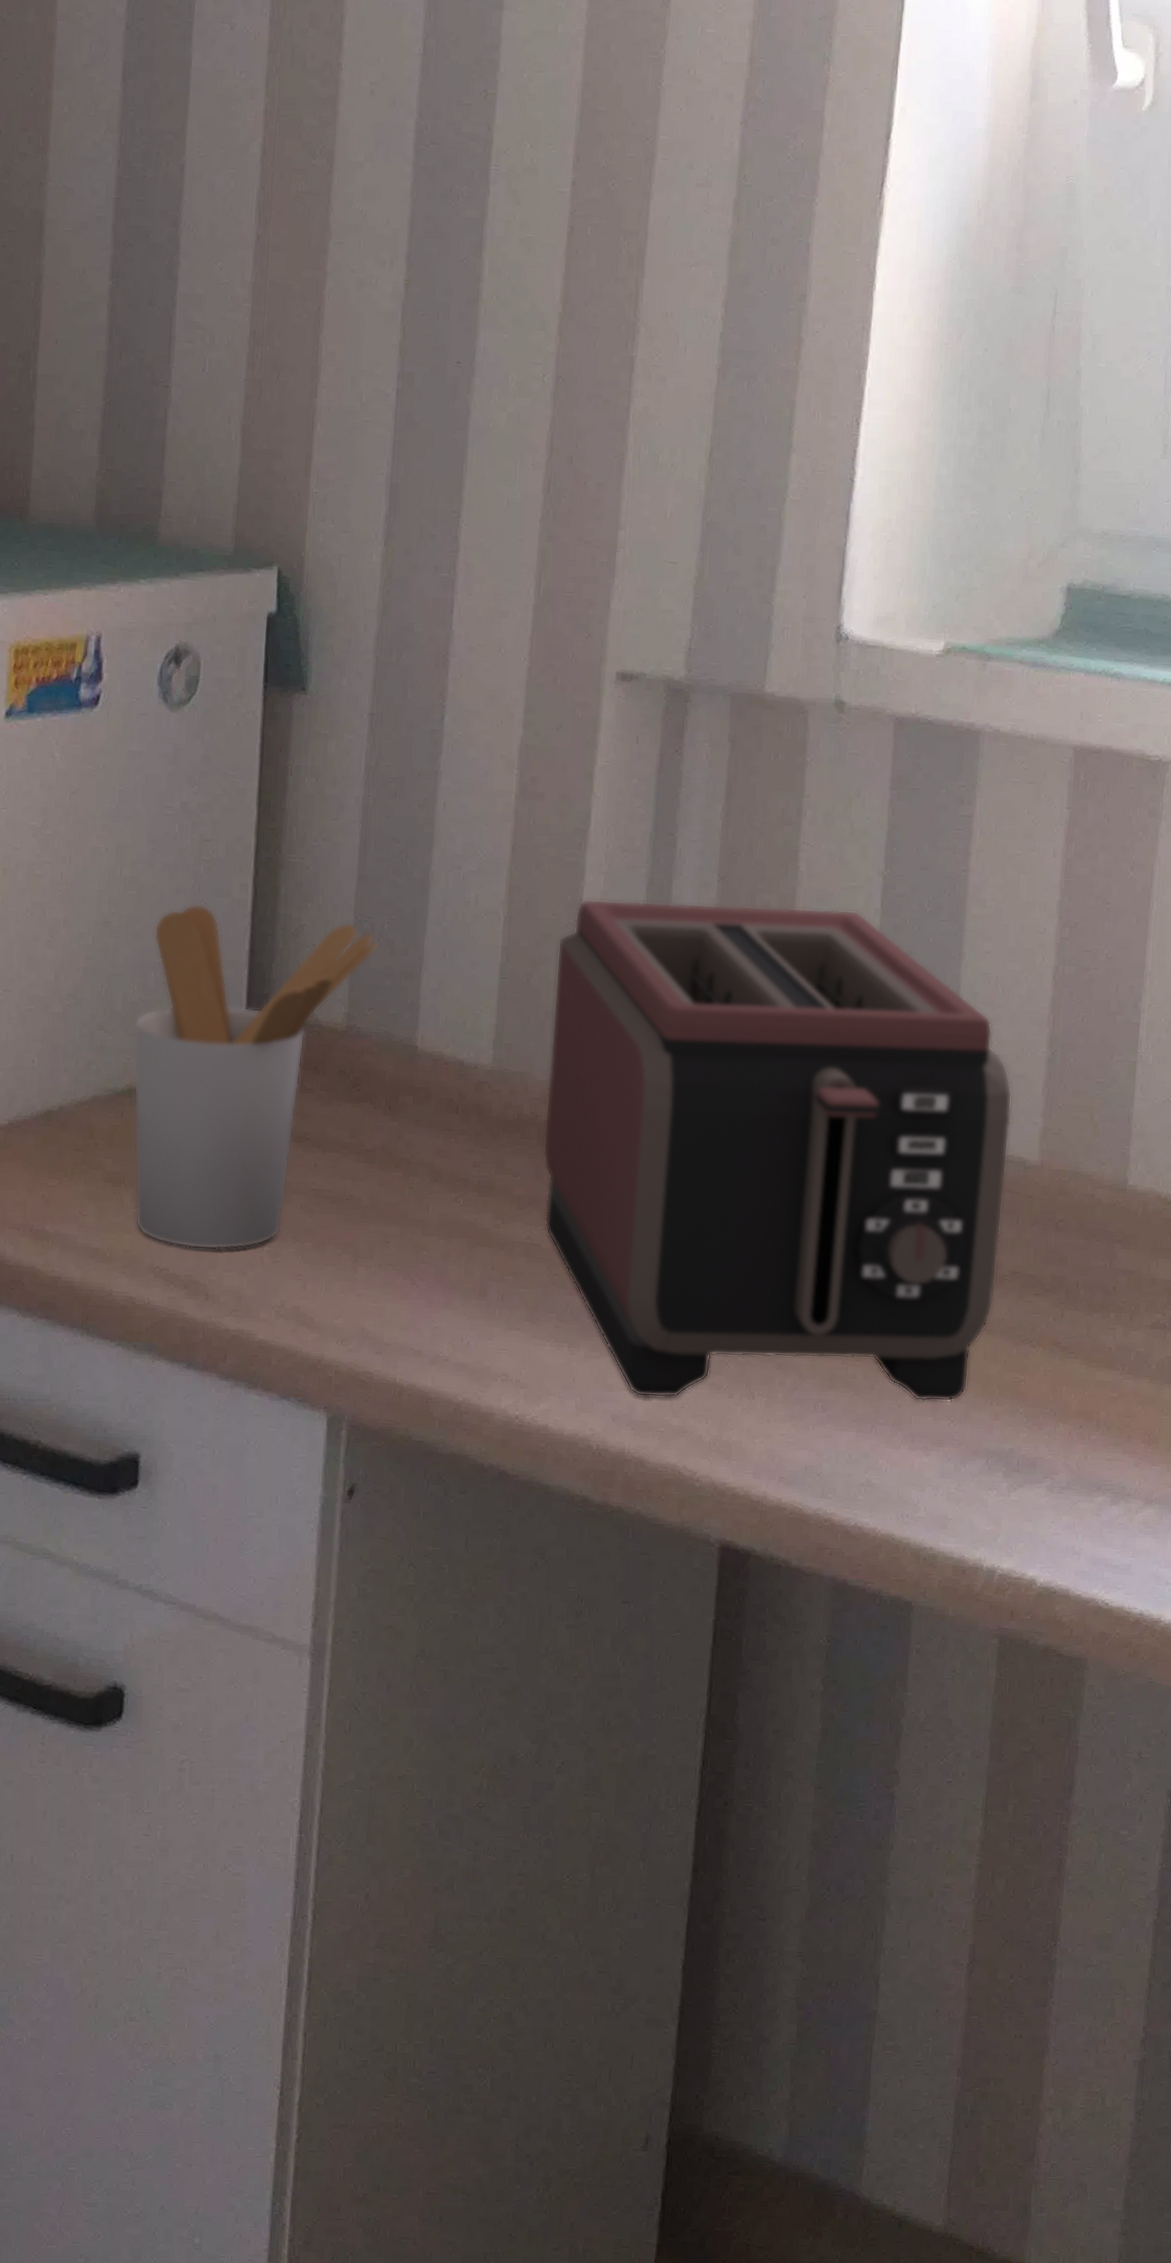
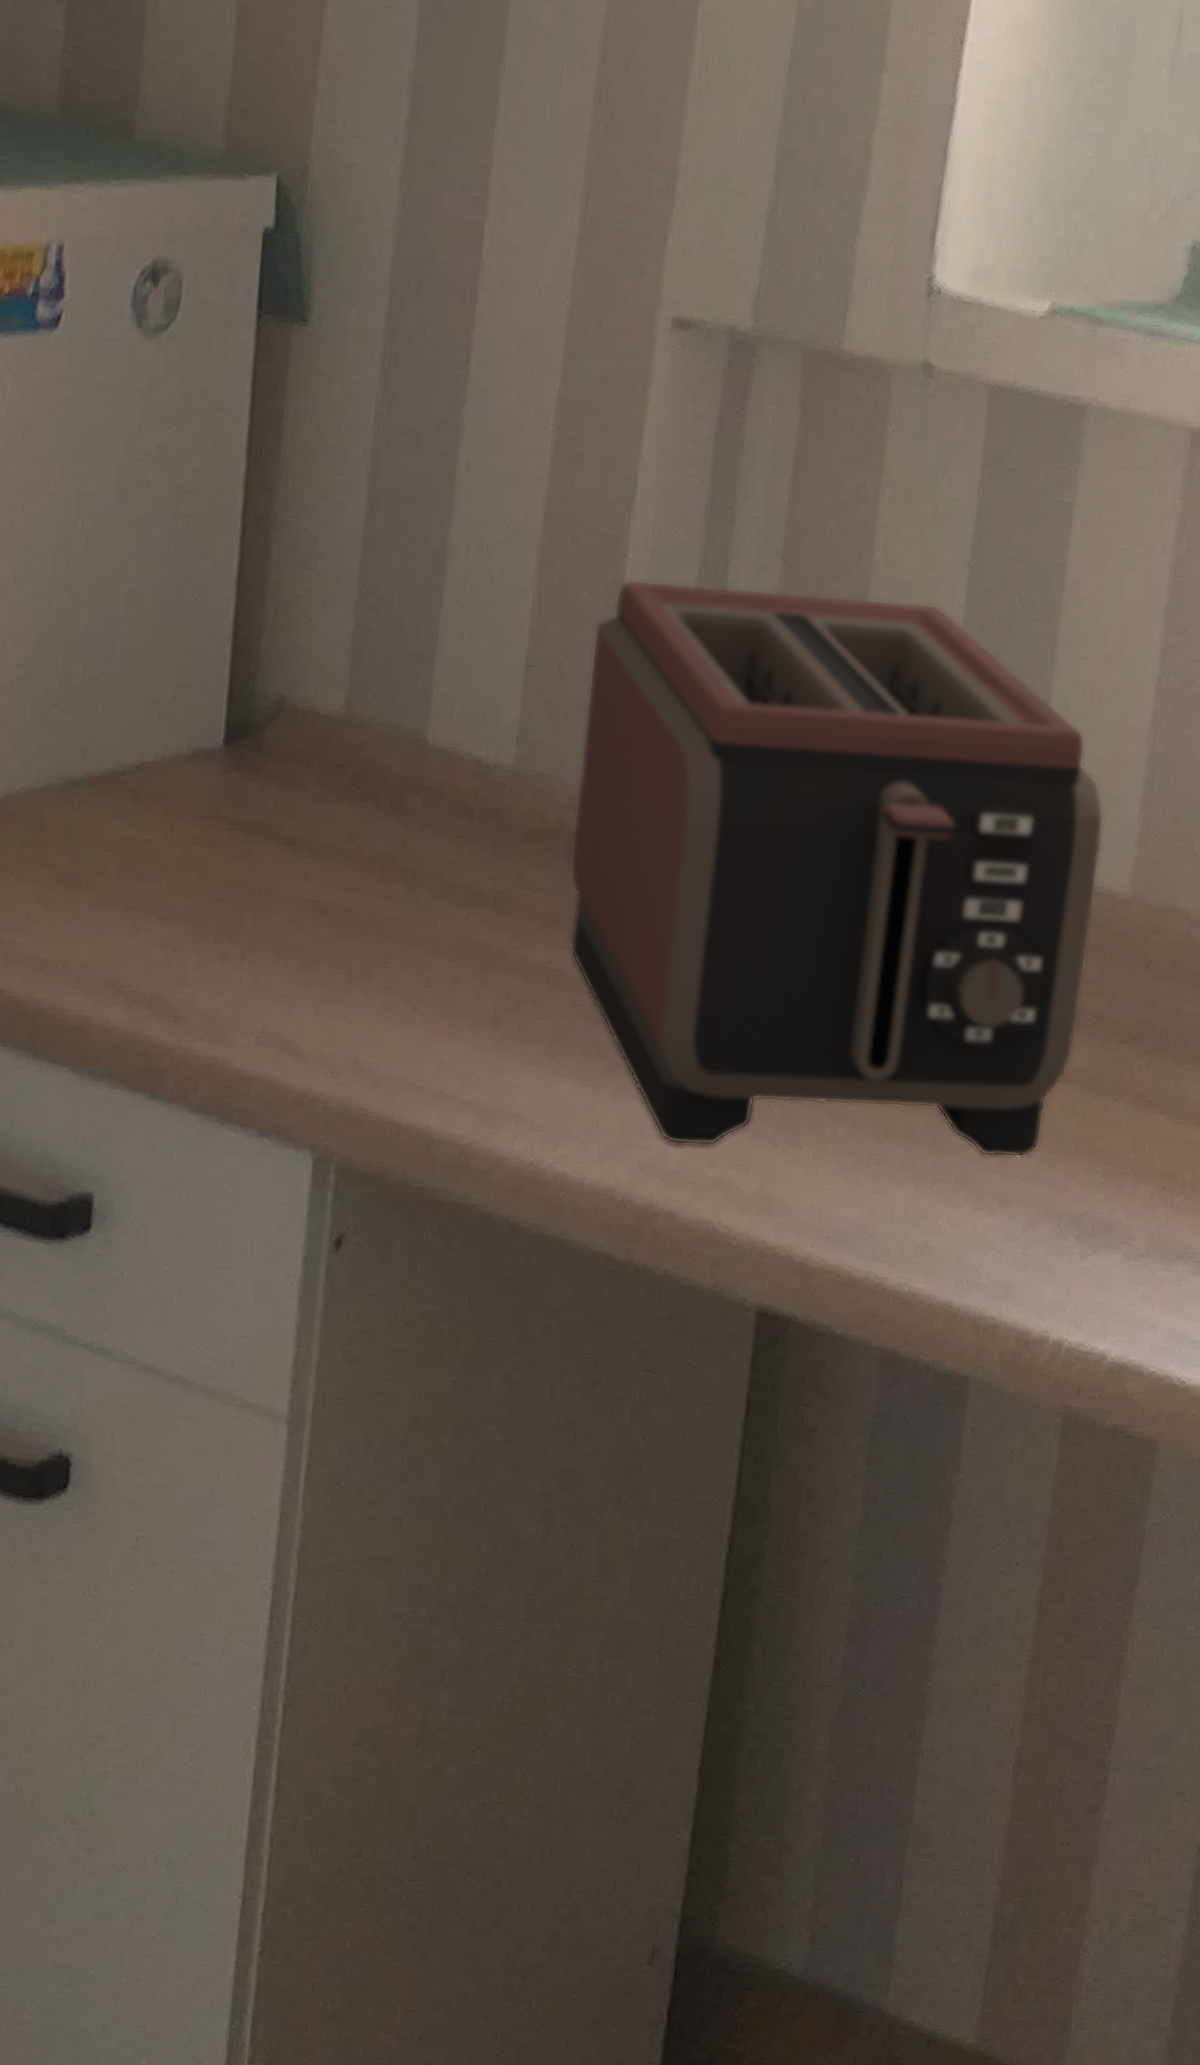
utensil holder: present [133,903,379,1250] -> none [92,565,387,966]

